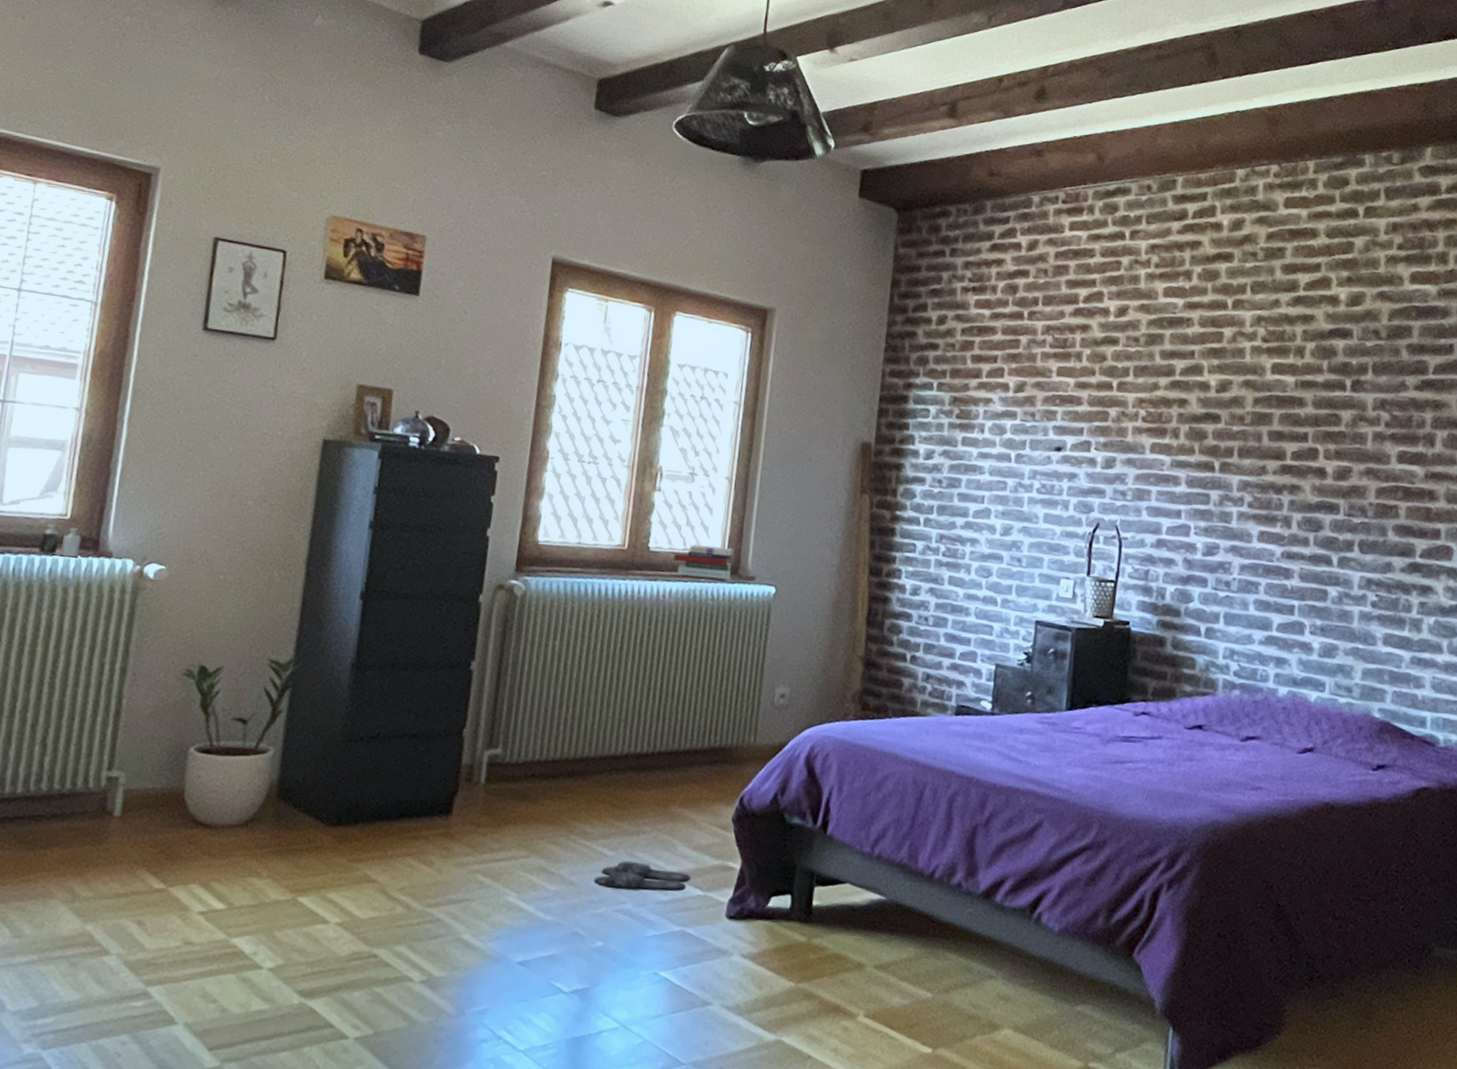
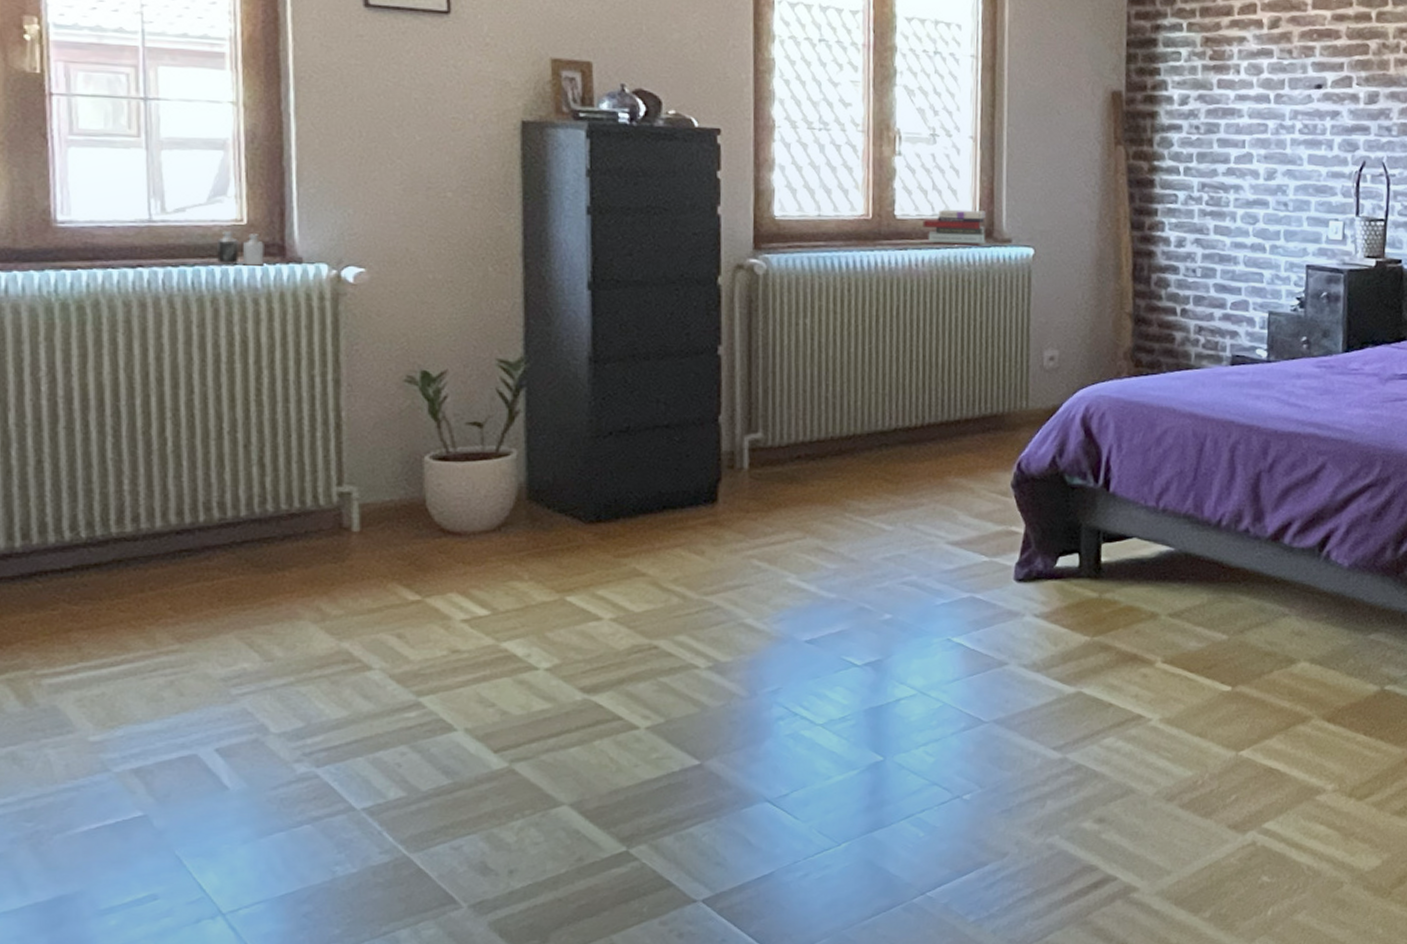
slippers: present [594,860,690,891] -> none [875,533,974,562]

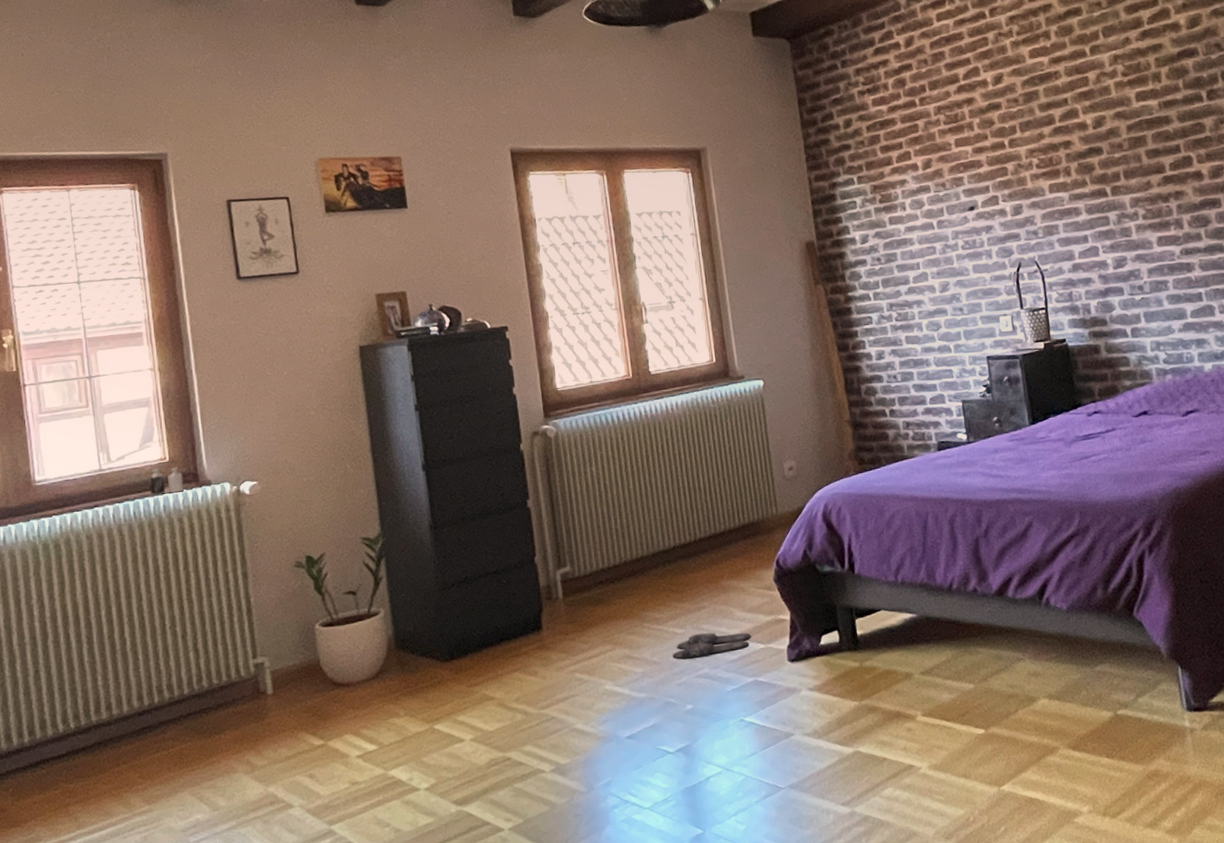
slippers: none [875,533,974,562] -> present [672,632,751,660]
books: present [922,209,986,247] -> none [672,356,725,391]

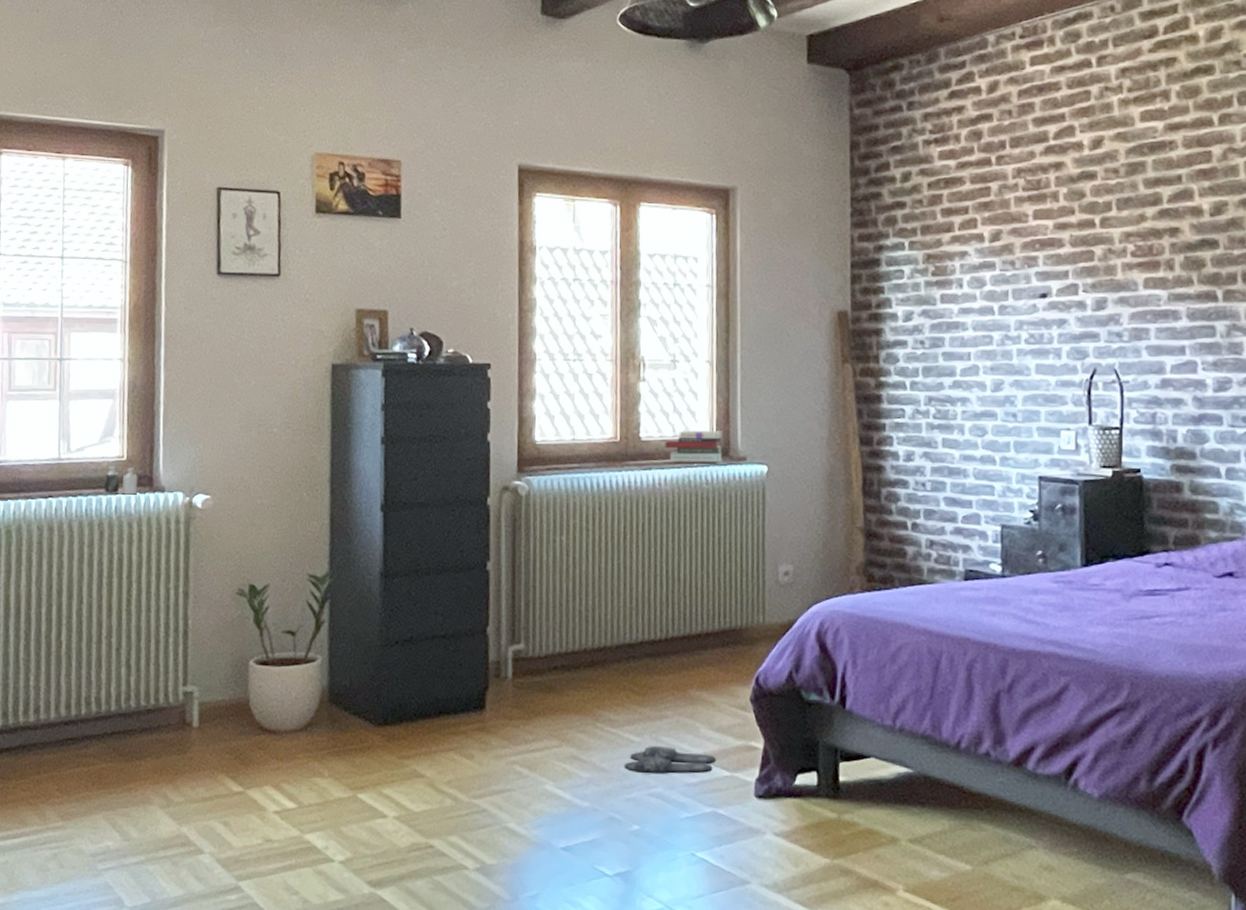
books: none [672,356,725,391] -> present [665,430,723,465]

